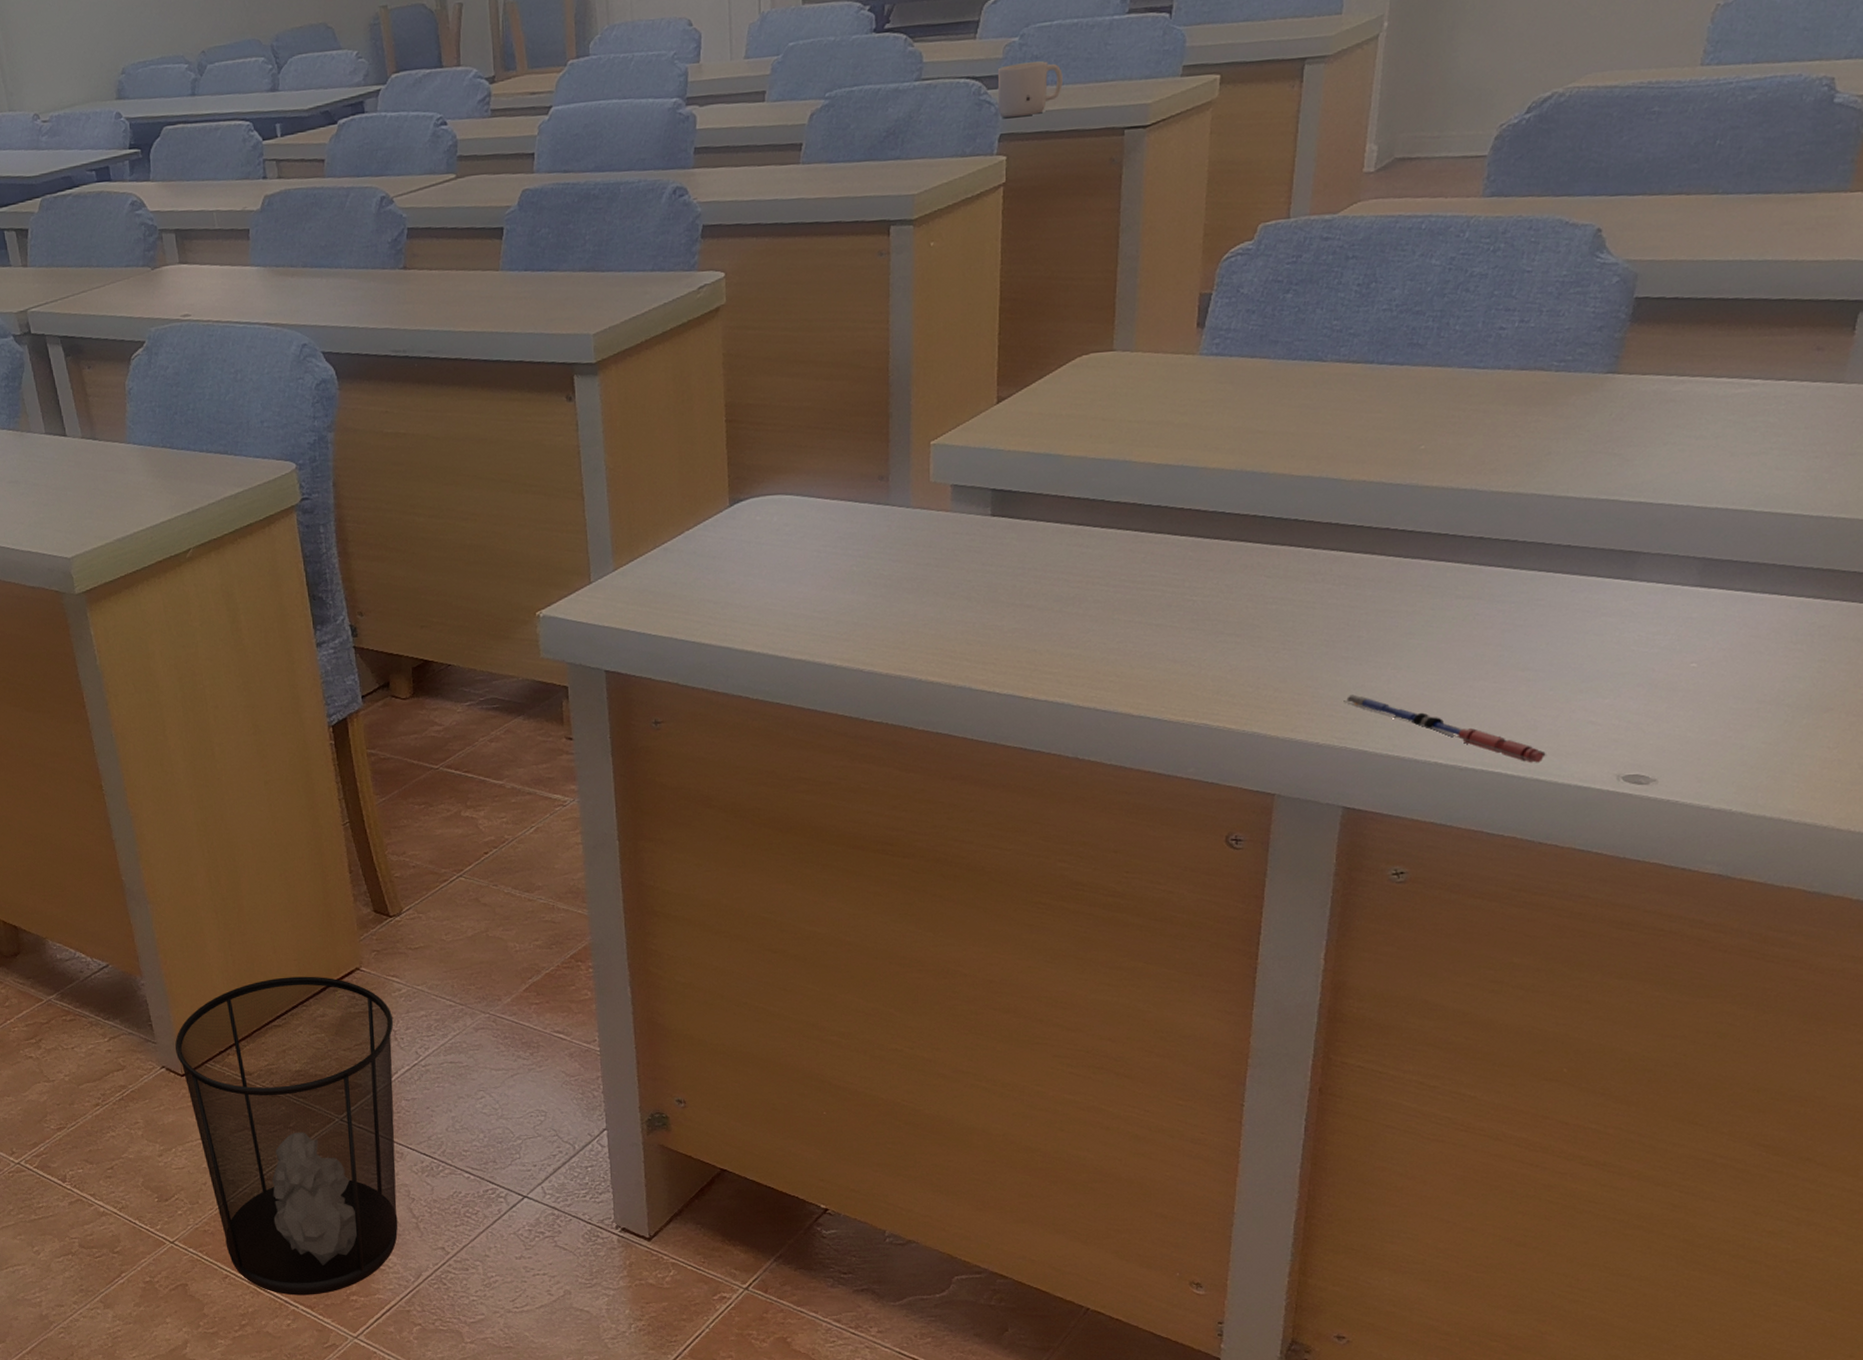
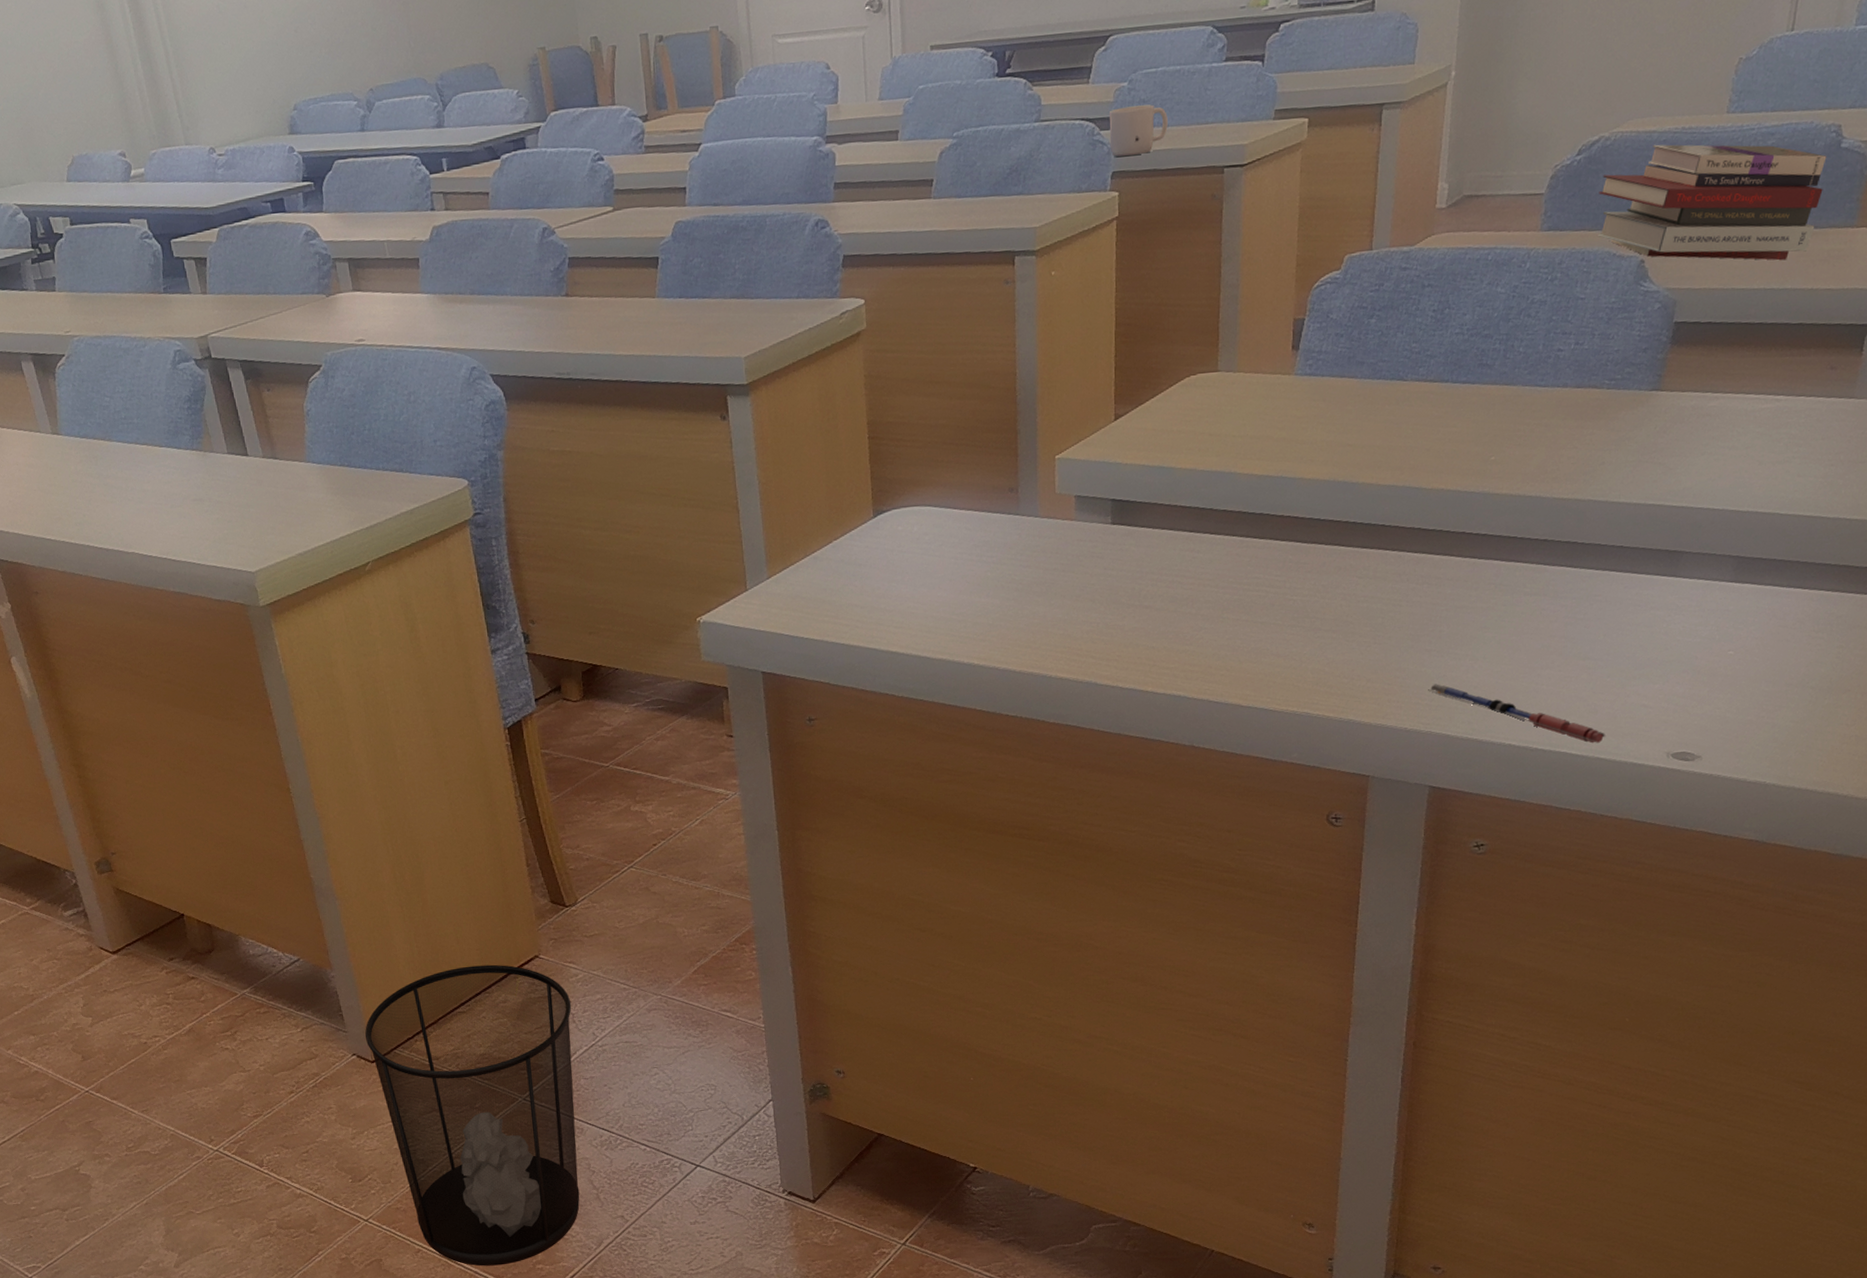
books: none [1547,100,1817,229] -> present [1597,144,1827,261]

